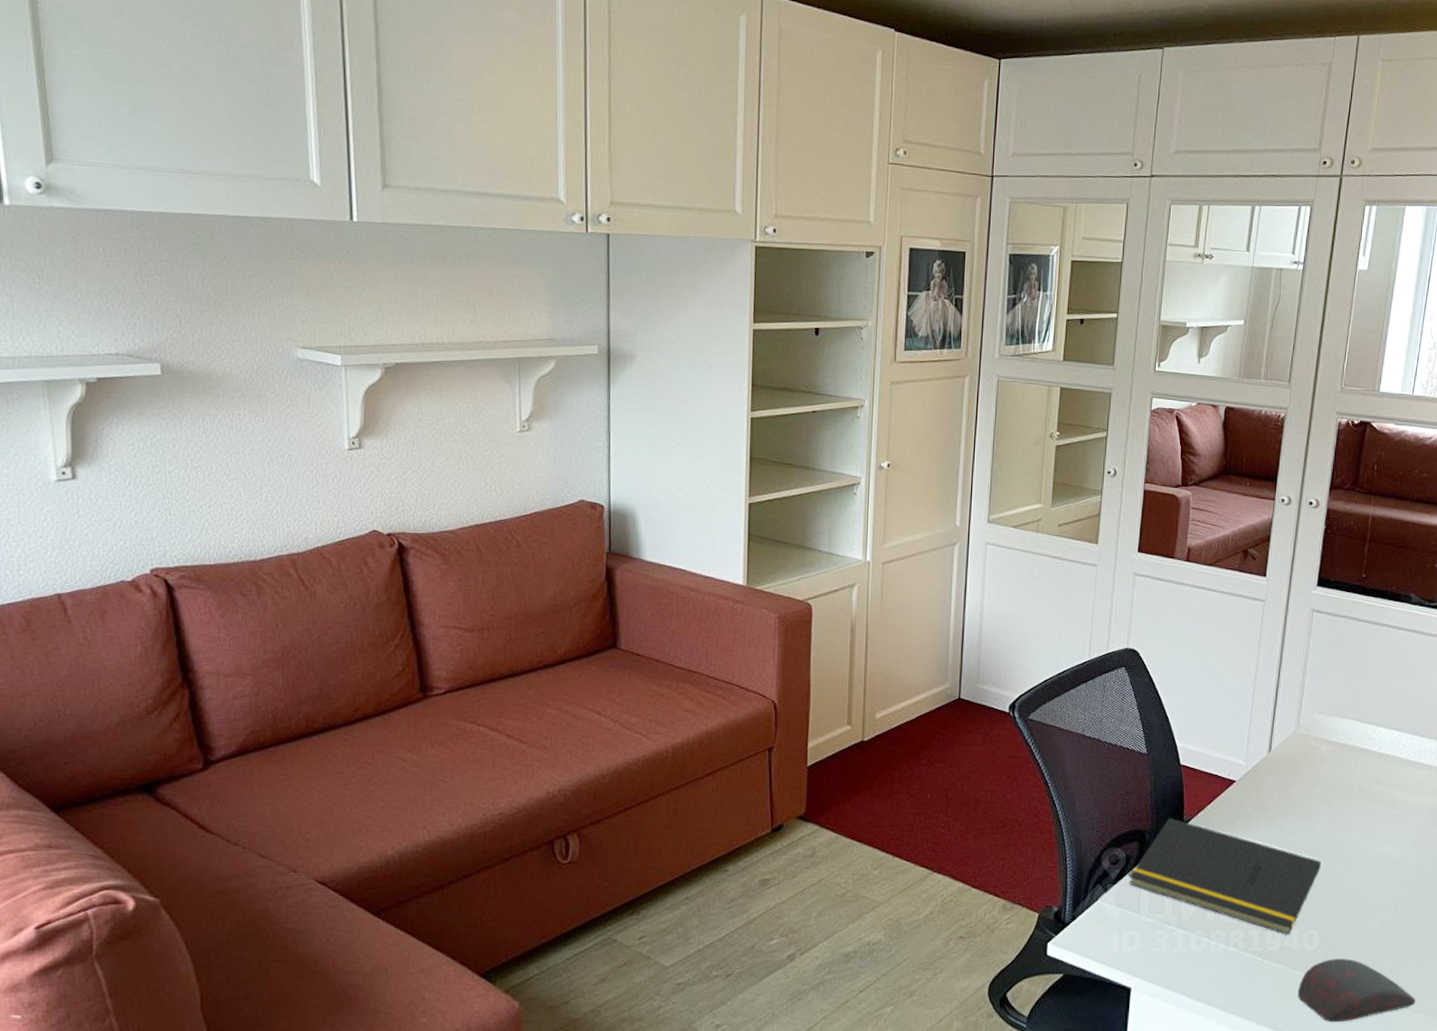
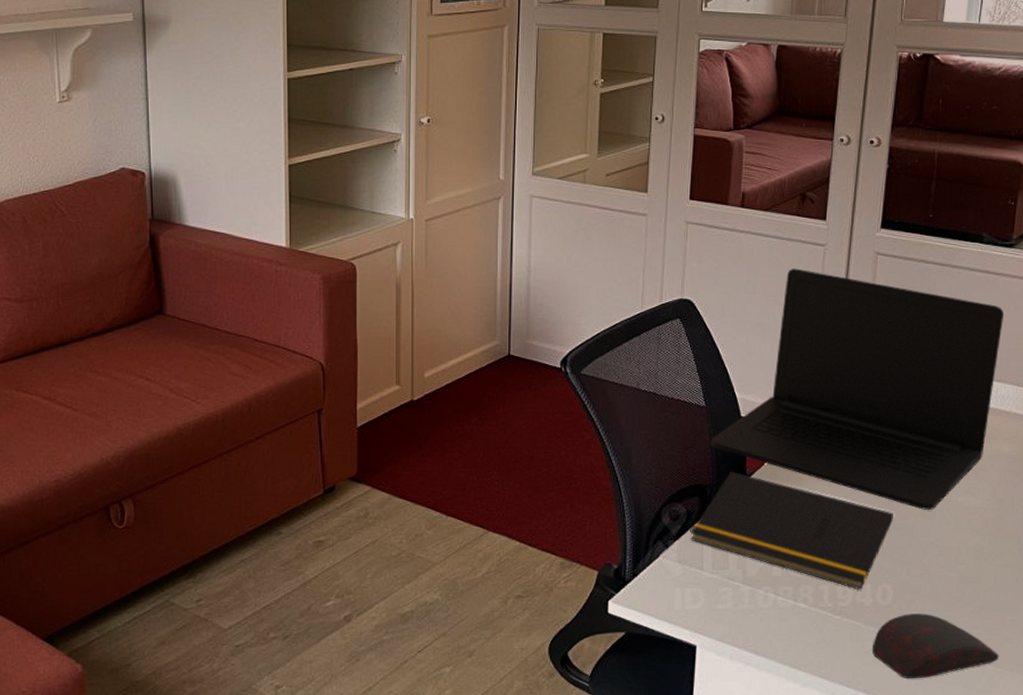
laptop: none [1151,622,1429,858] -> present [711,268,1005,510]

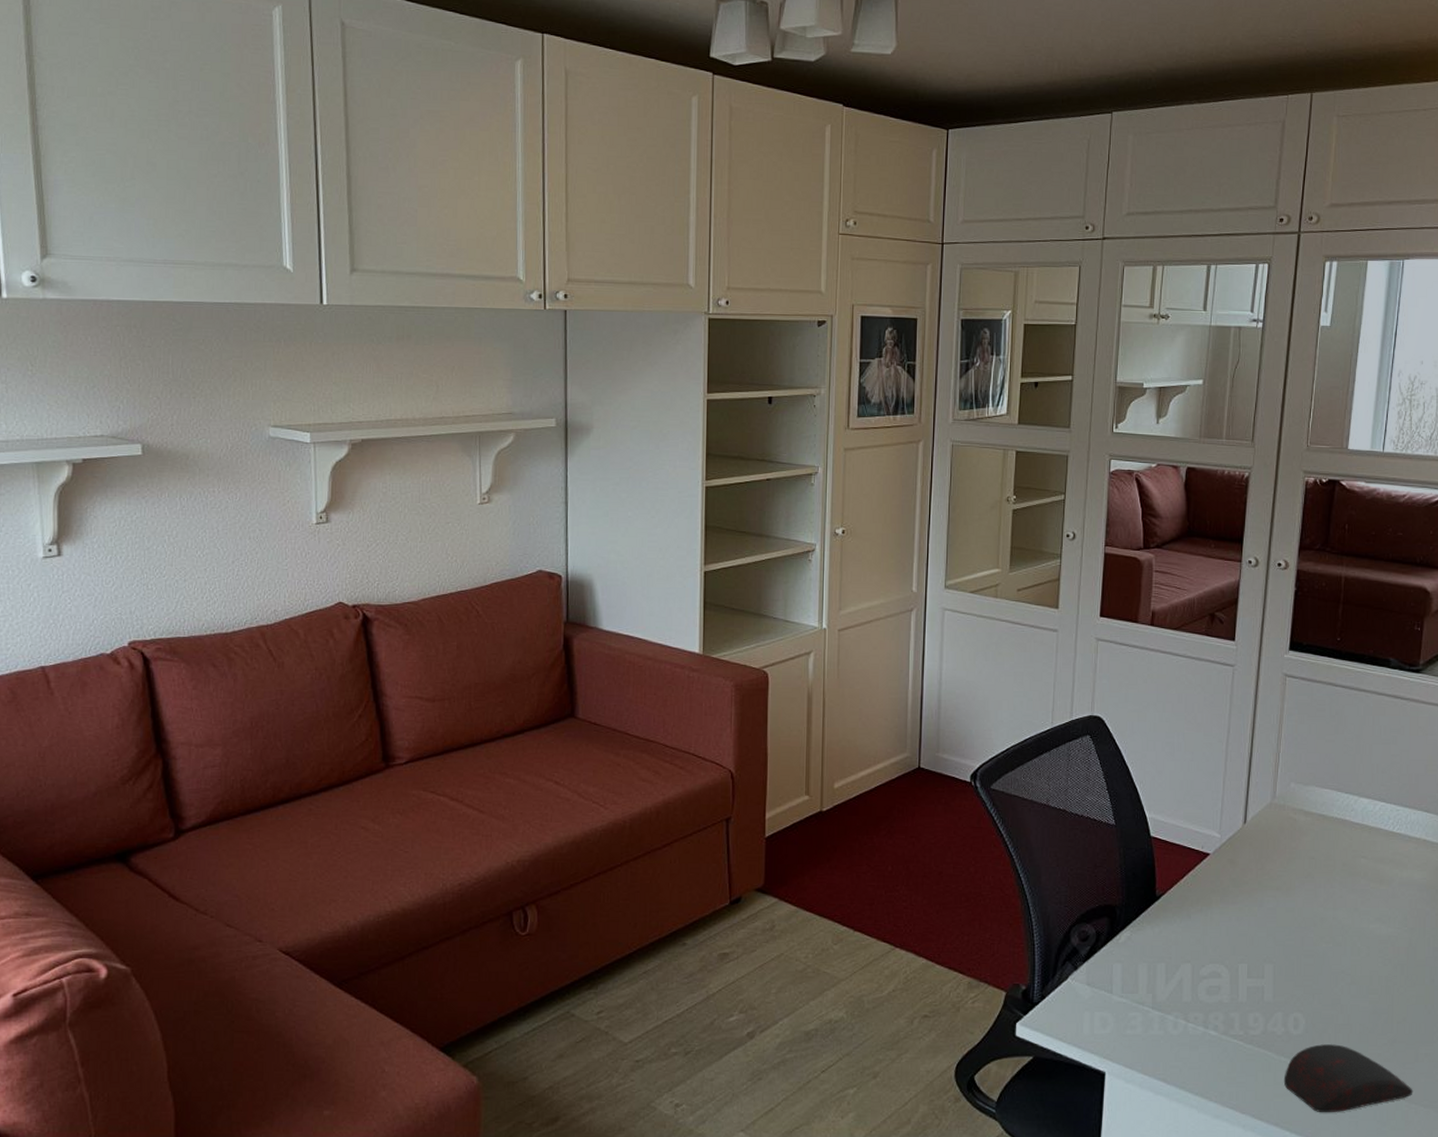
notepad: present [691,471,893,590] -> none [1100,892,1304,1019]
laptop: present [711,268,1005,510] -> none [1121,688,1413,937]

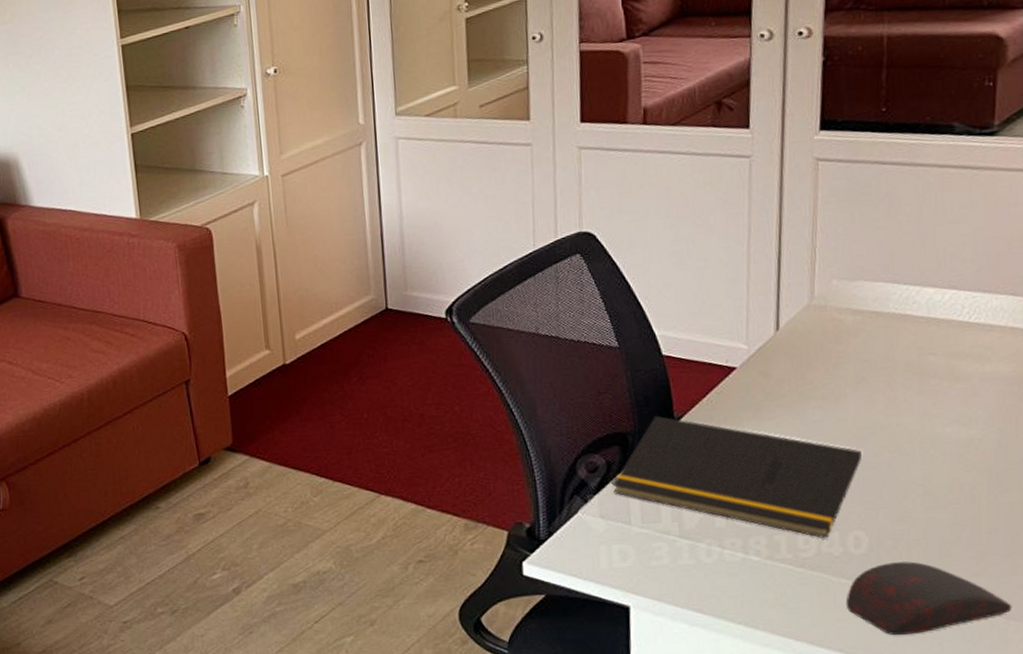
notepad: none [1100,892,1304,1019] -> present [613,415,862,539]

